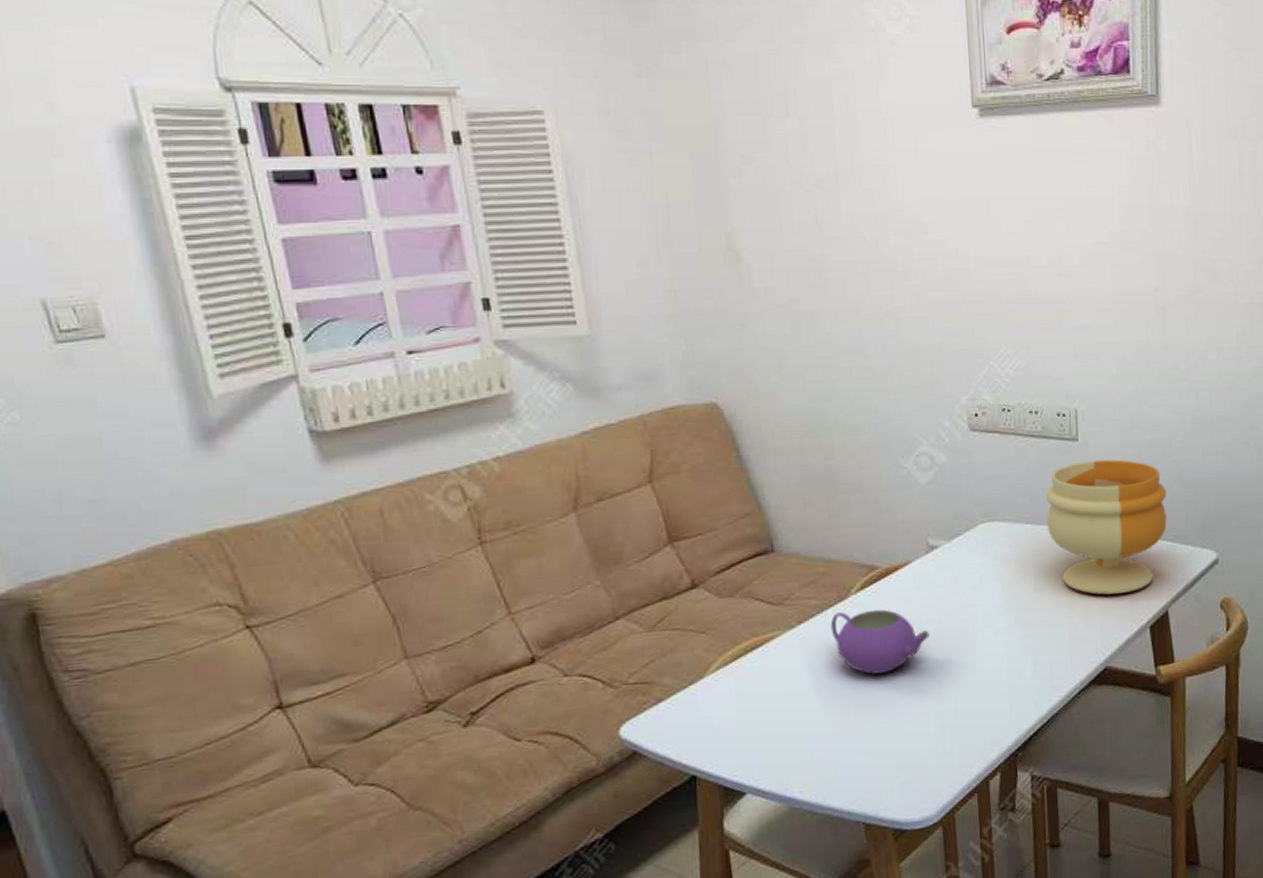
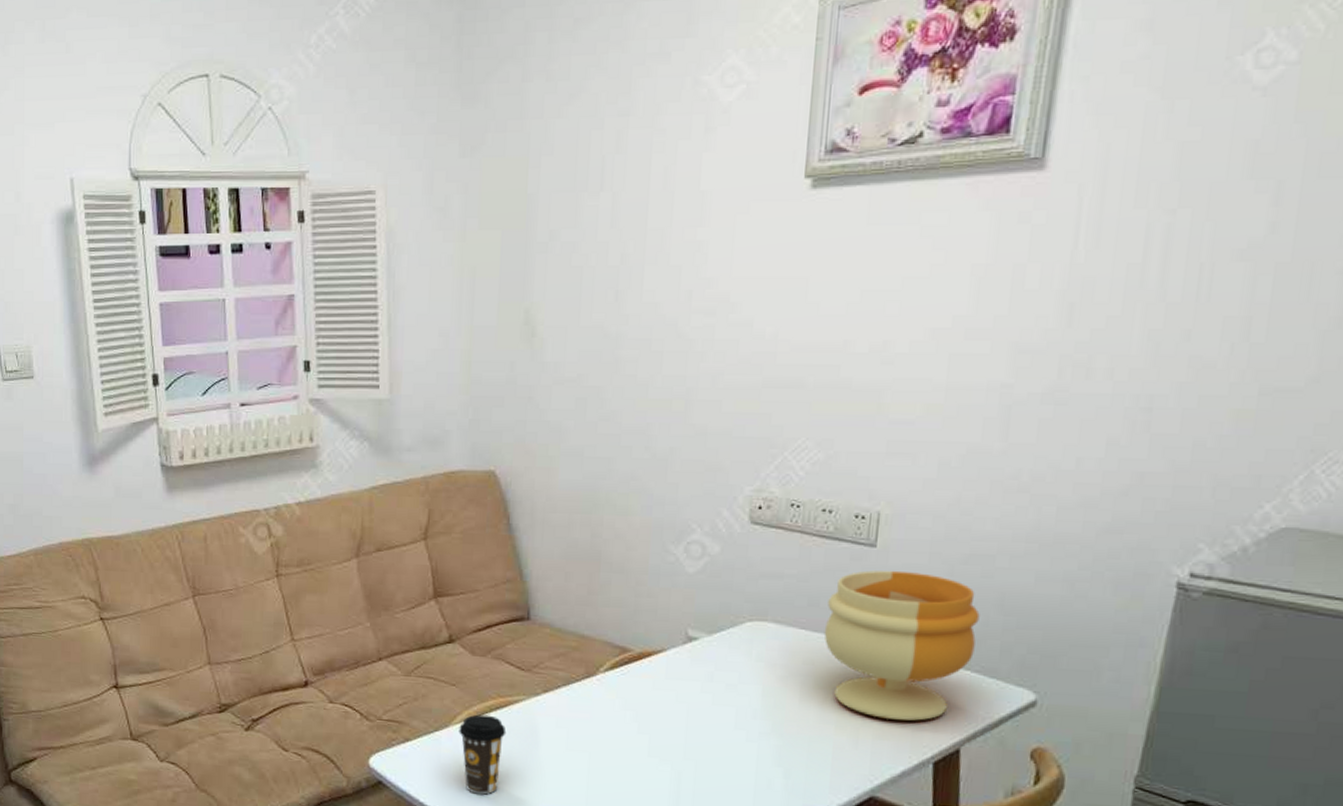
coffee cup: none [715,657,766,743] -> present [459,714,507,795]
teapot: present [830,609,930,675] -> none [574,688,675,756]

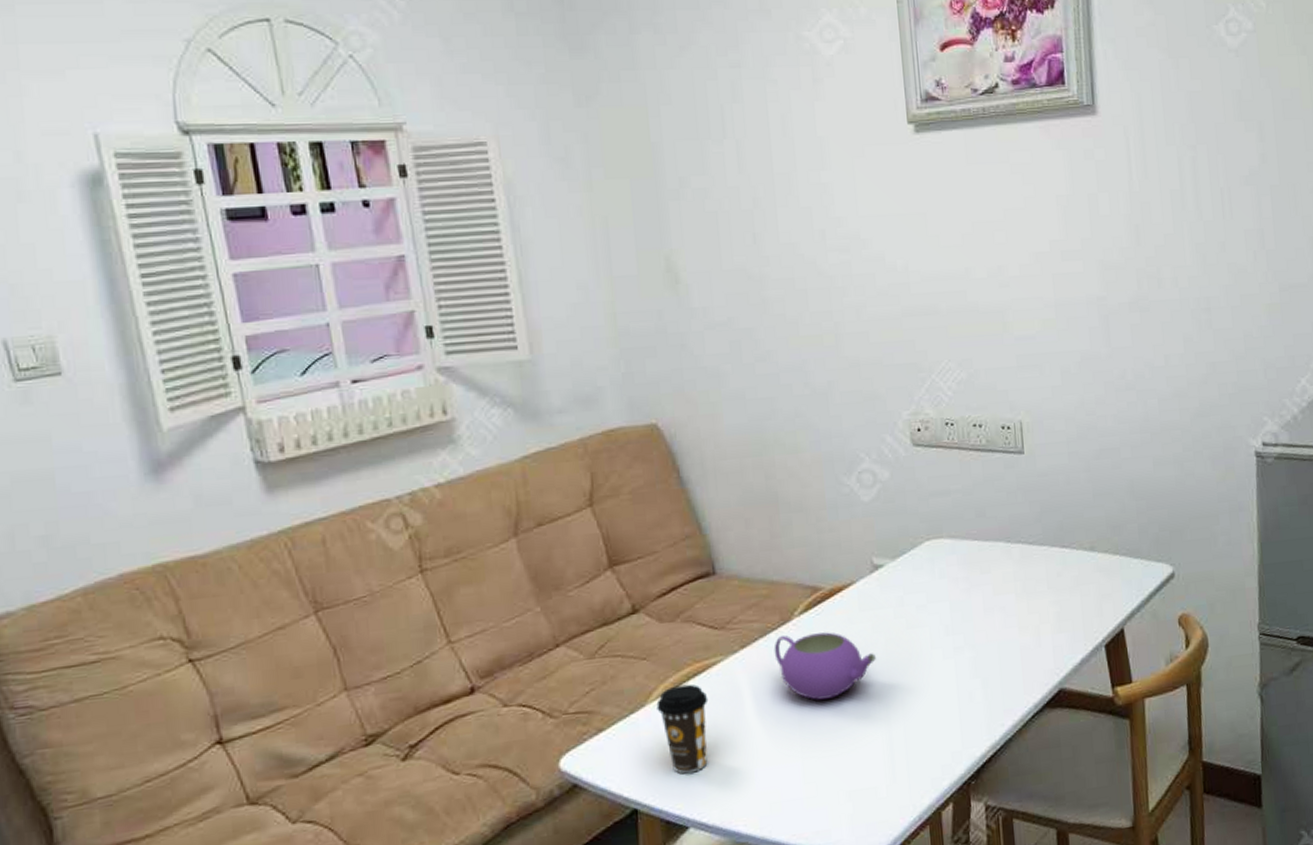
teapot: none [574,688,675,756] -> present [774,632,876,700]
footed bowl: present [824,570,980,721] -> none [992,472,1119,613]

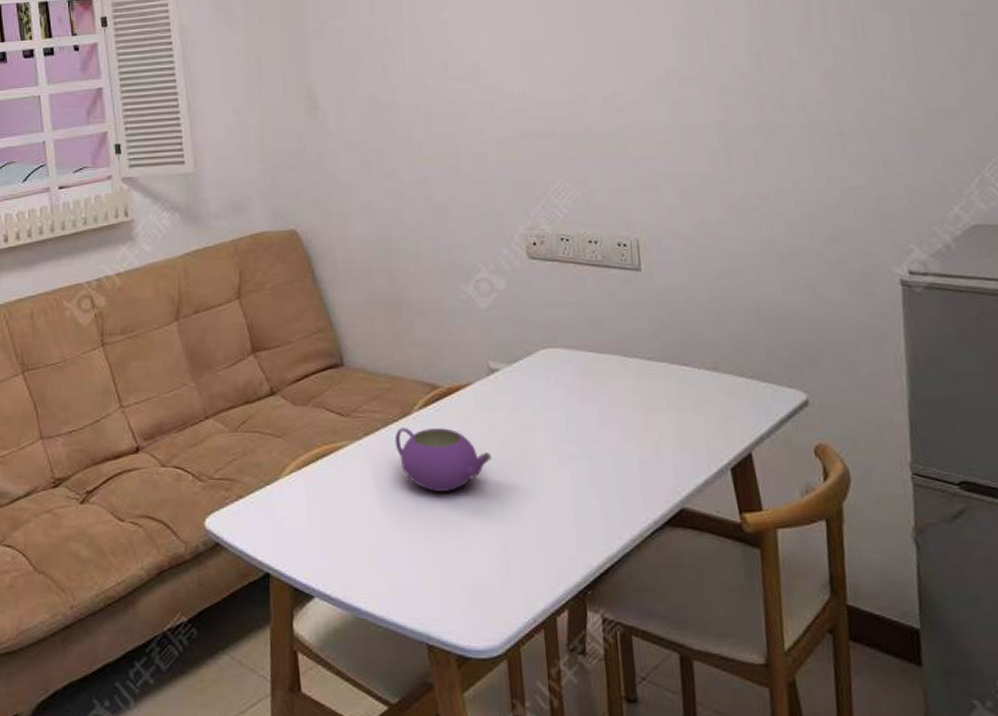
coffee cup: present [656,684,709,774] -> none [289,463,335,546]

